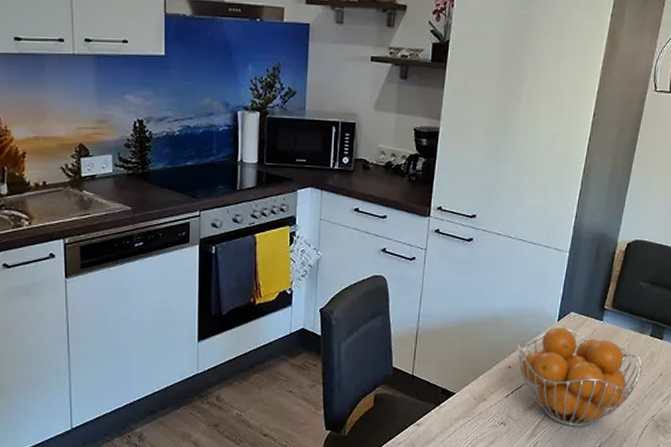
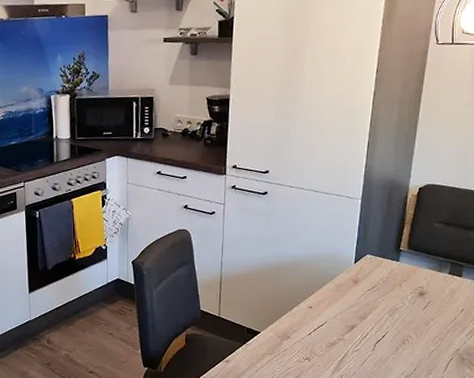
fruit basket: present [517,328,643,427] -> none [316,269,443,361]

